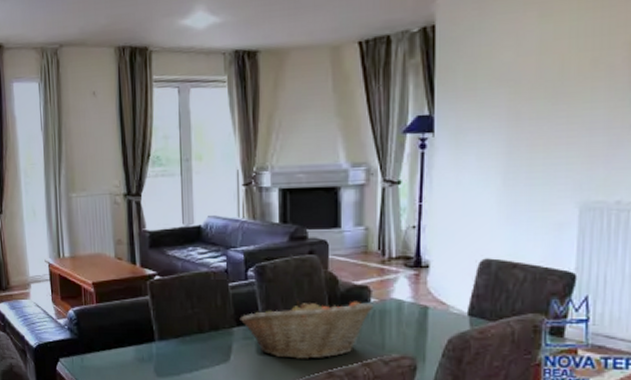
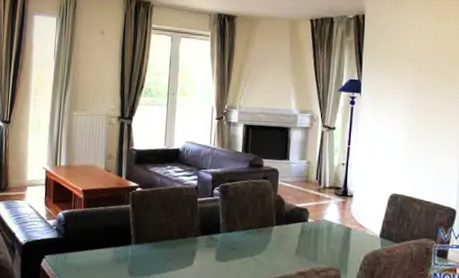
fruit basket: present [239,300,374,360] -> none [204,216,311,268]

